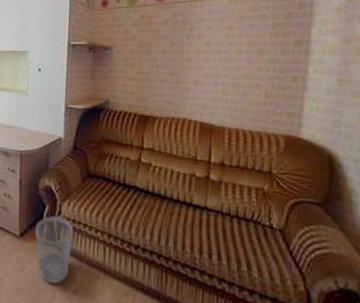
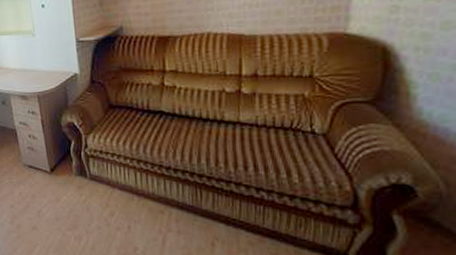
wastebasket: present [35,216,73,285] -> none [64,150,103,210]

